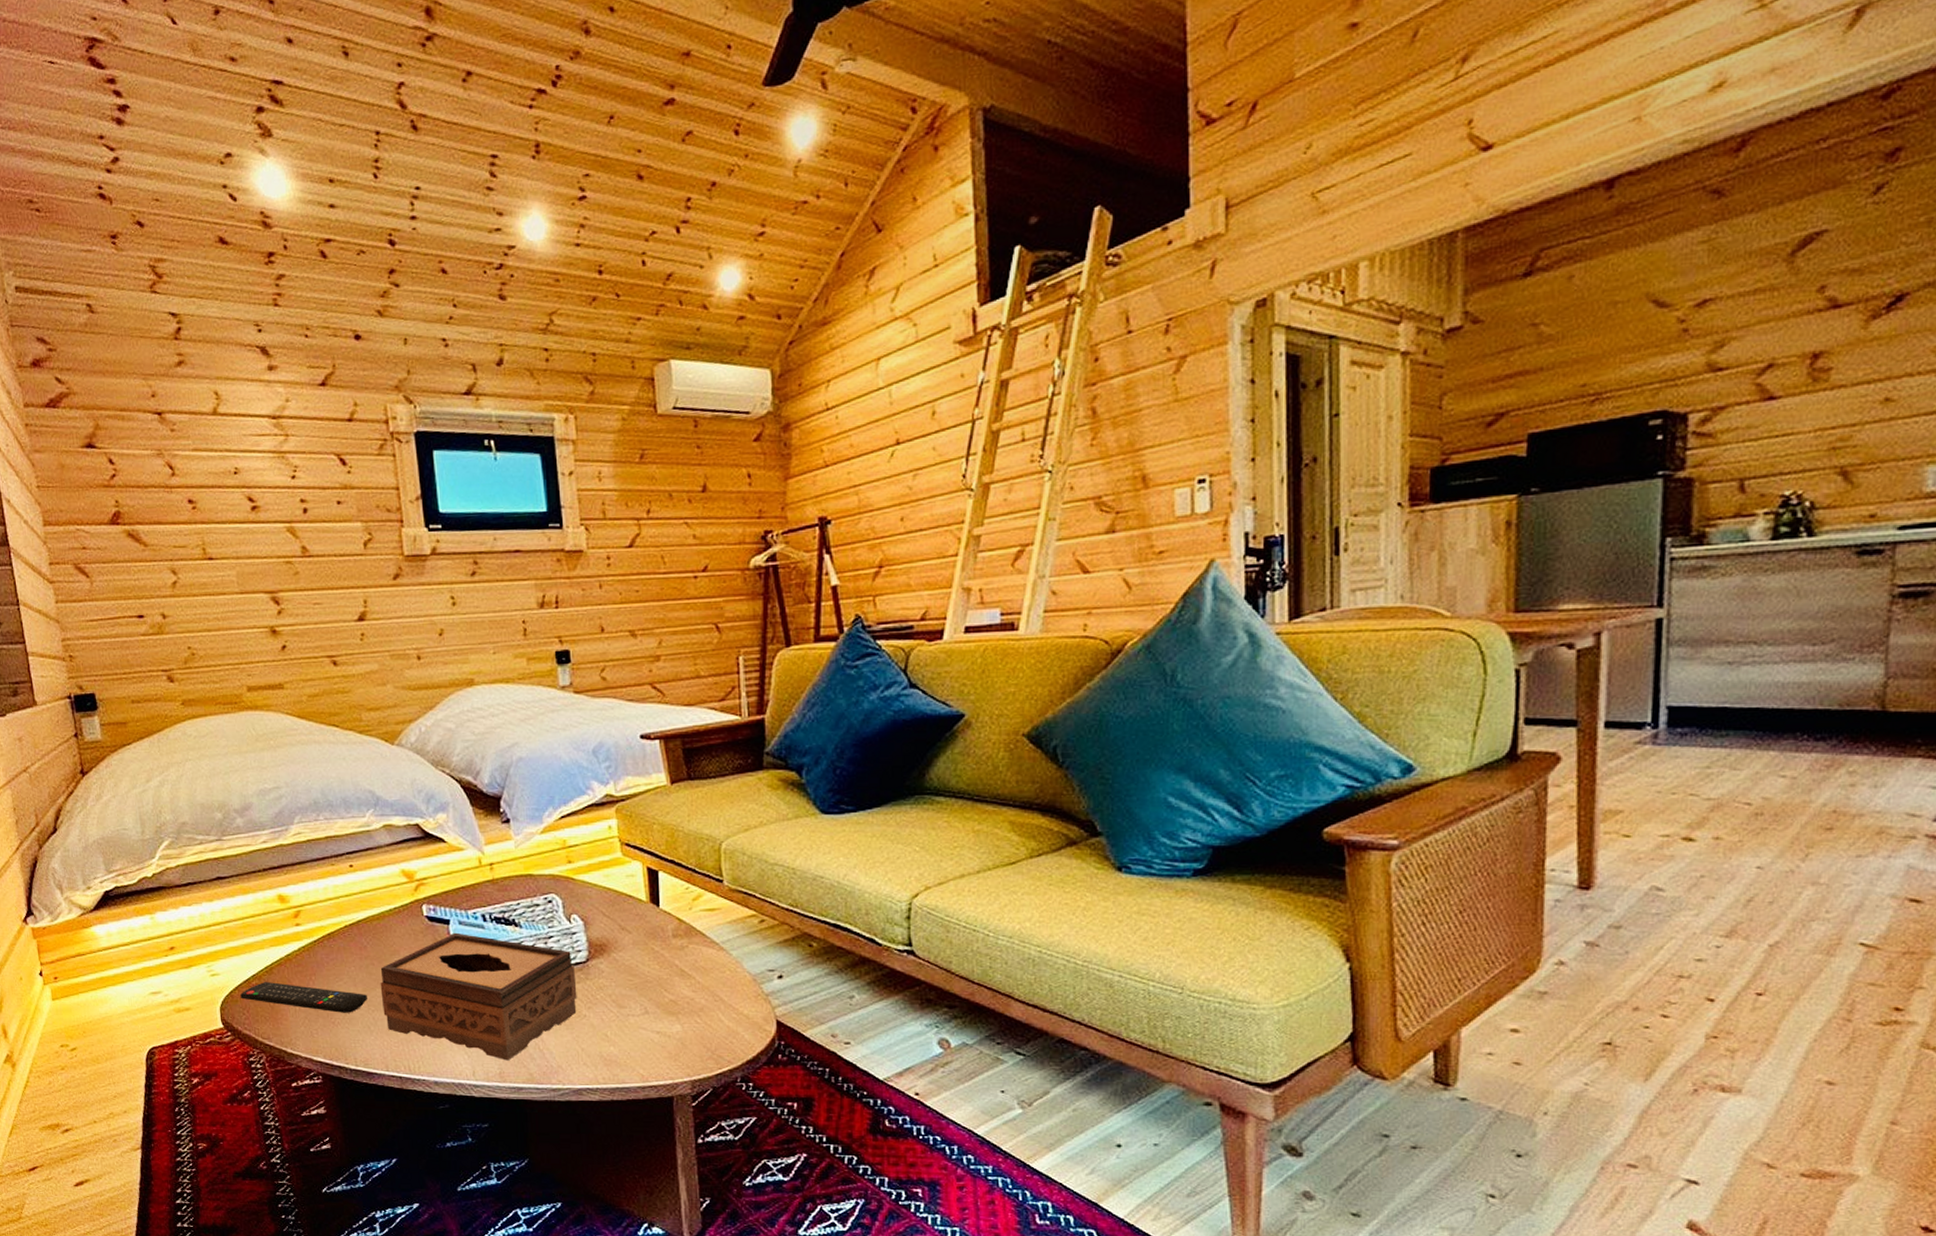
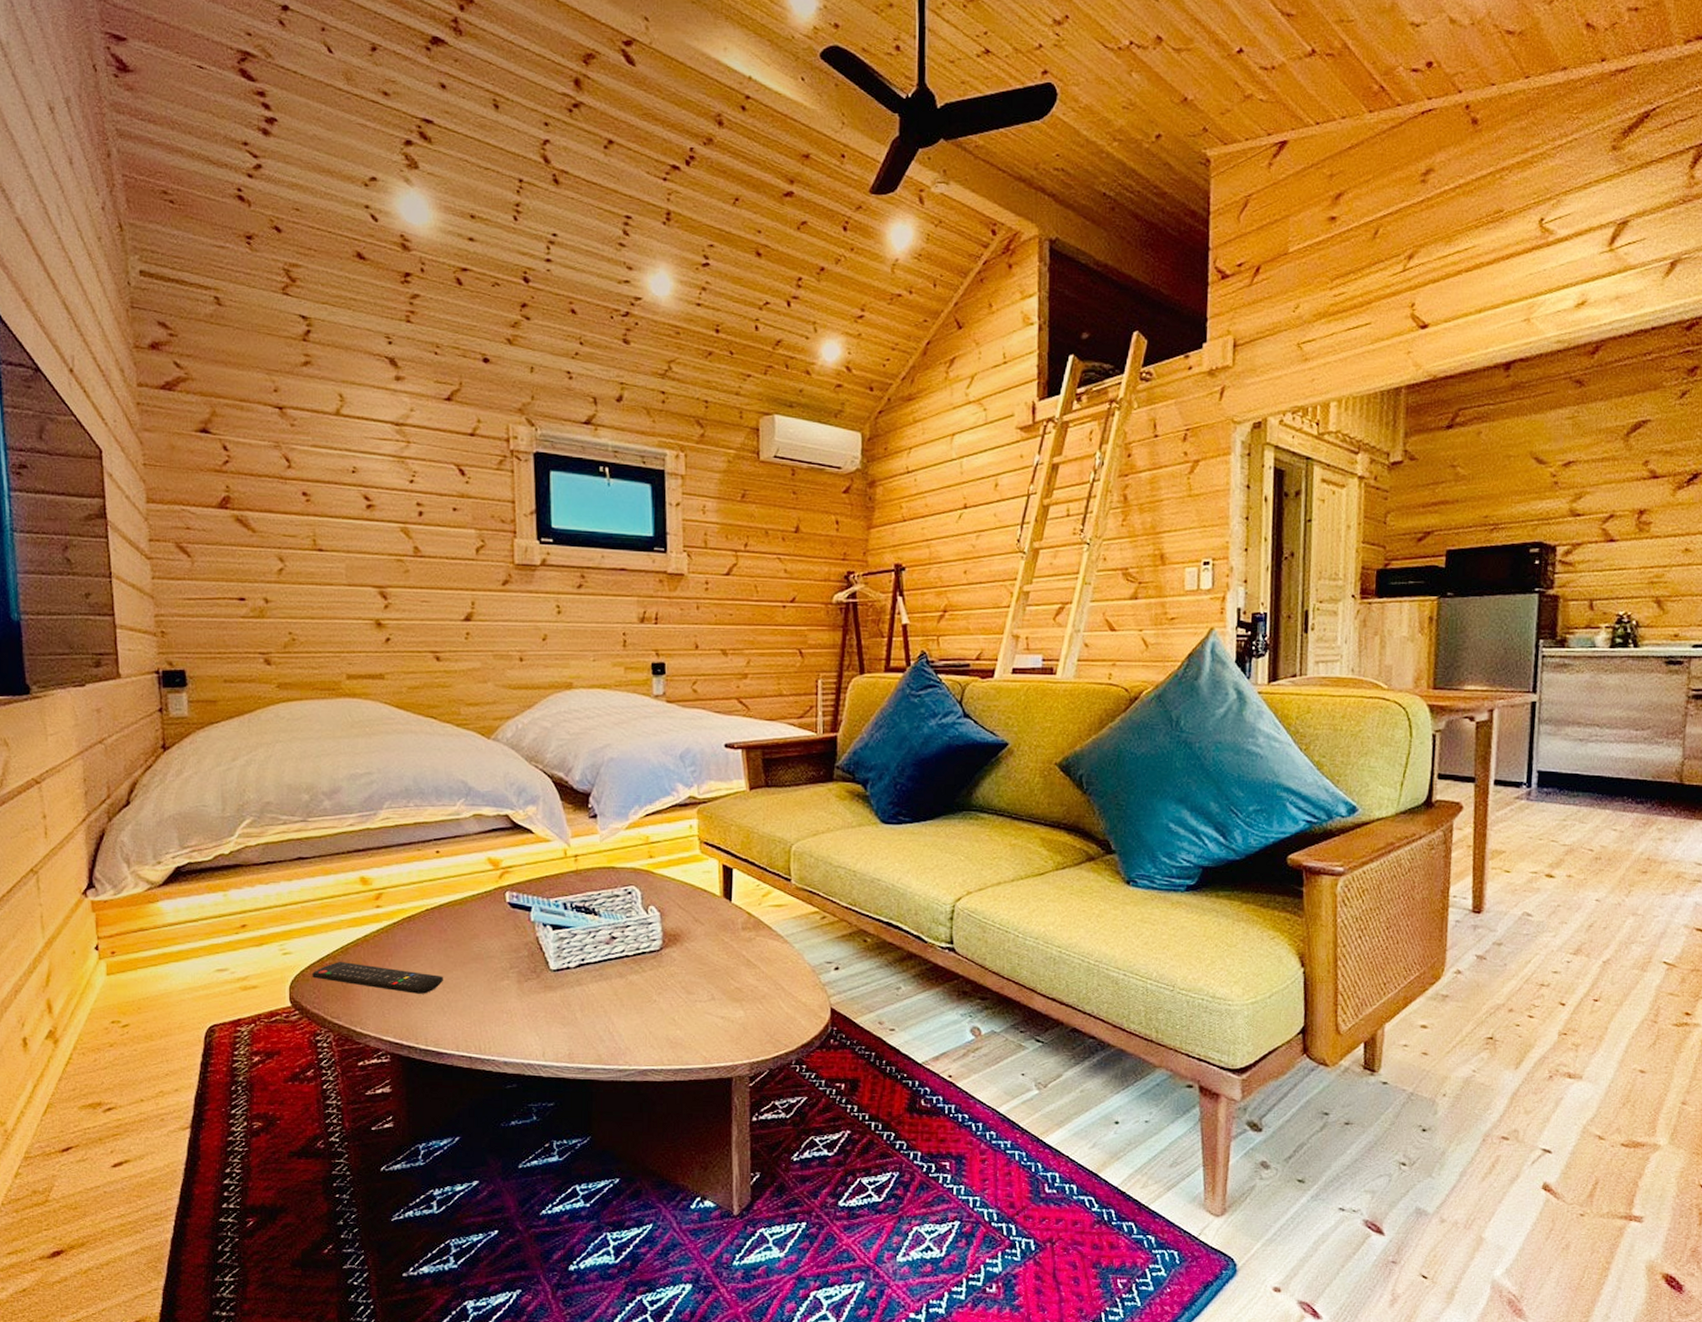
tissue box: present [380,932,577,1061] -> none [457,919,649,1042]

